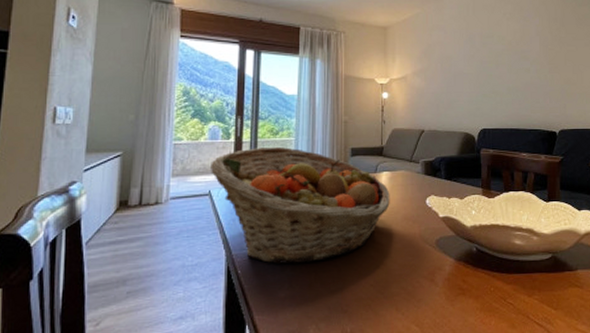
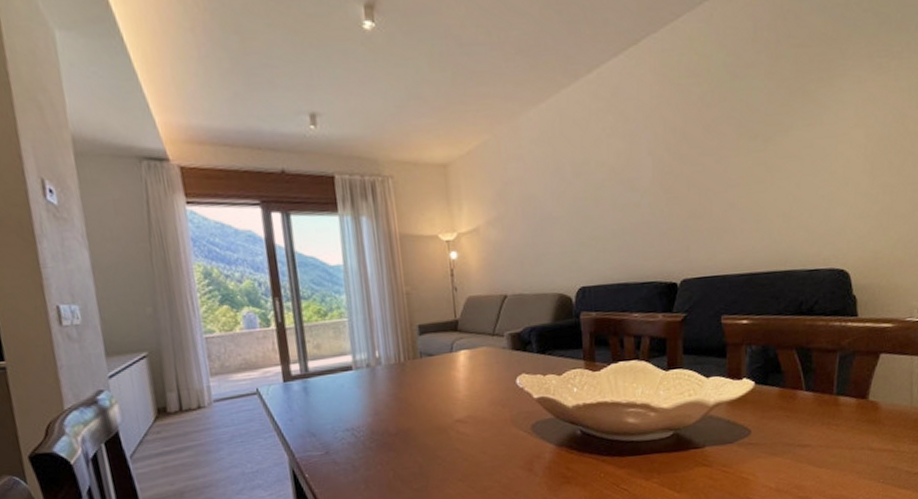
fruit basket: present [209,146,390,264] -> none [252,330,473,465]

